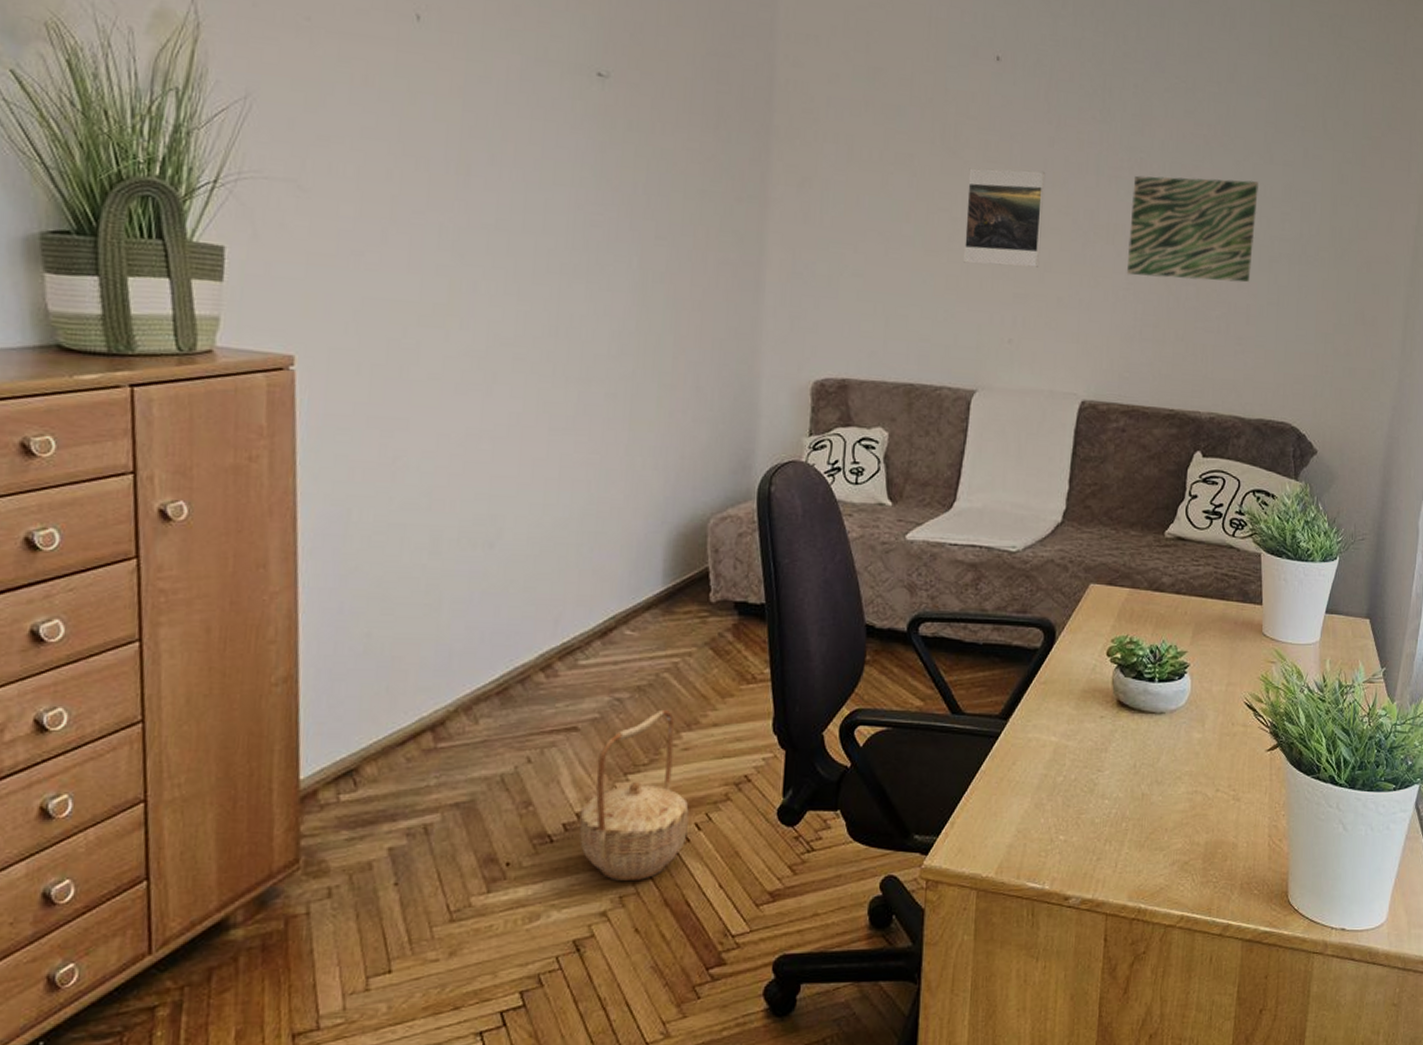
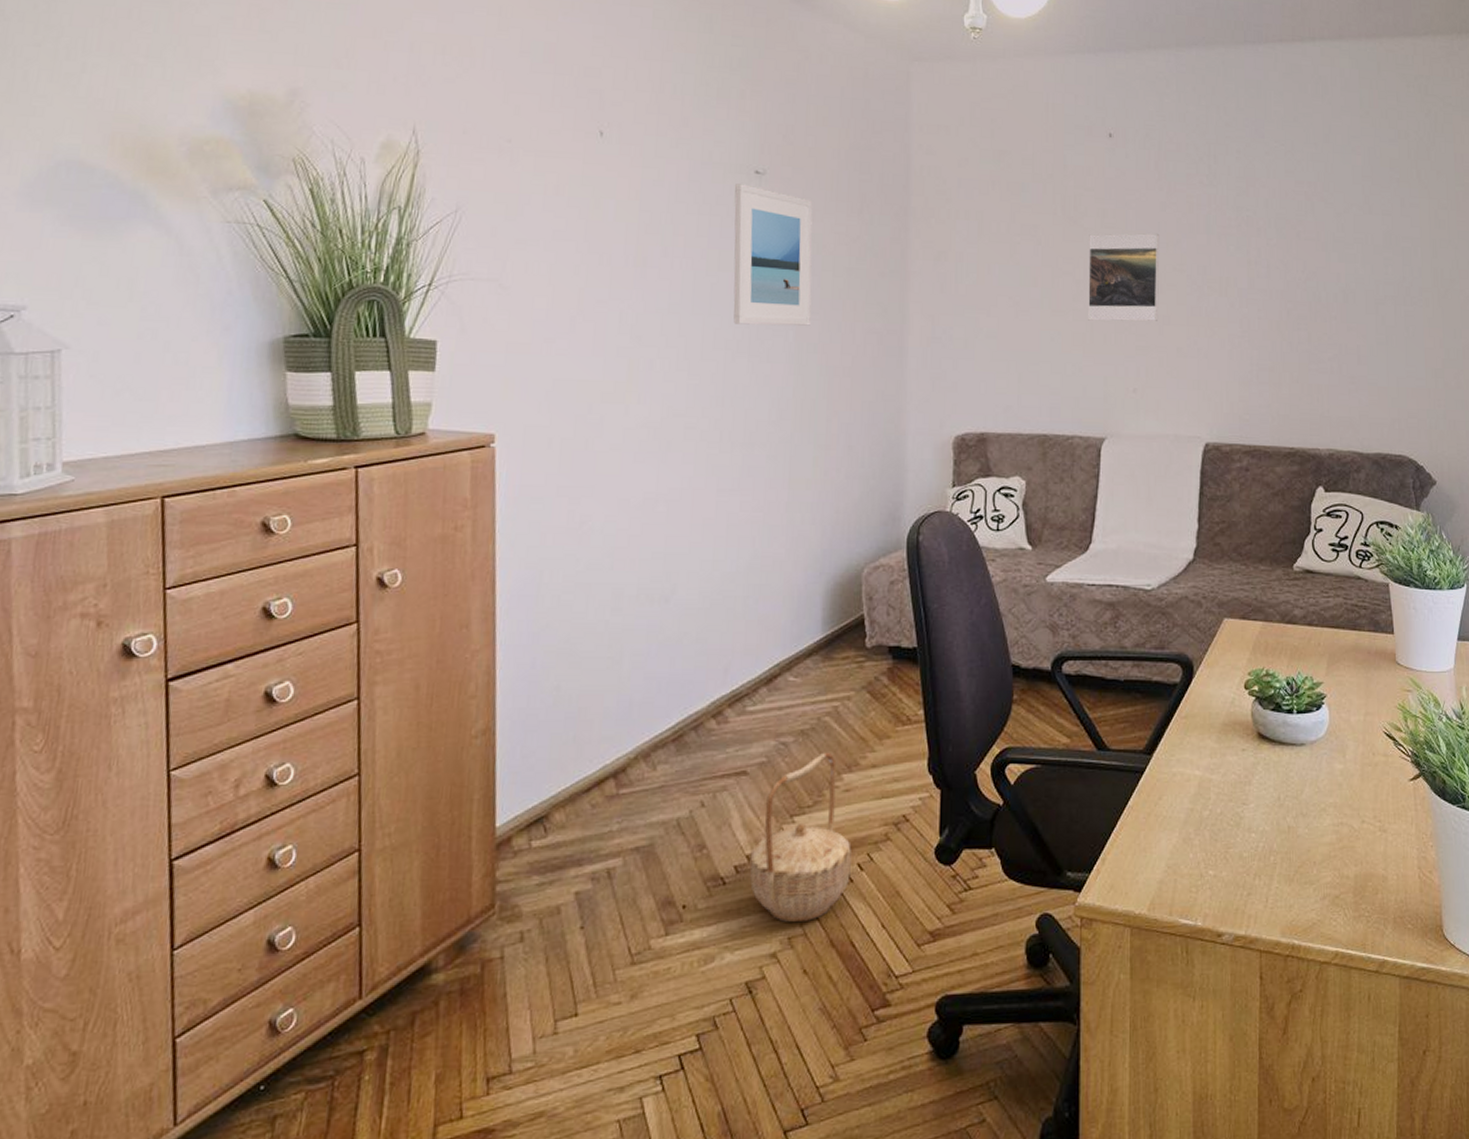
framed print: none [570,86,663,252] -> present [733,184,813,326]
wall art: present [1126,175,1258,283] -> none [1240,230,1360,325]

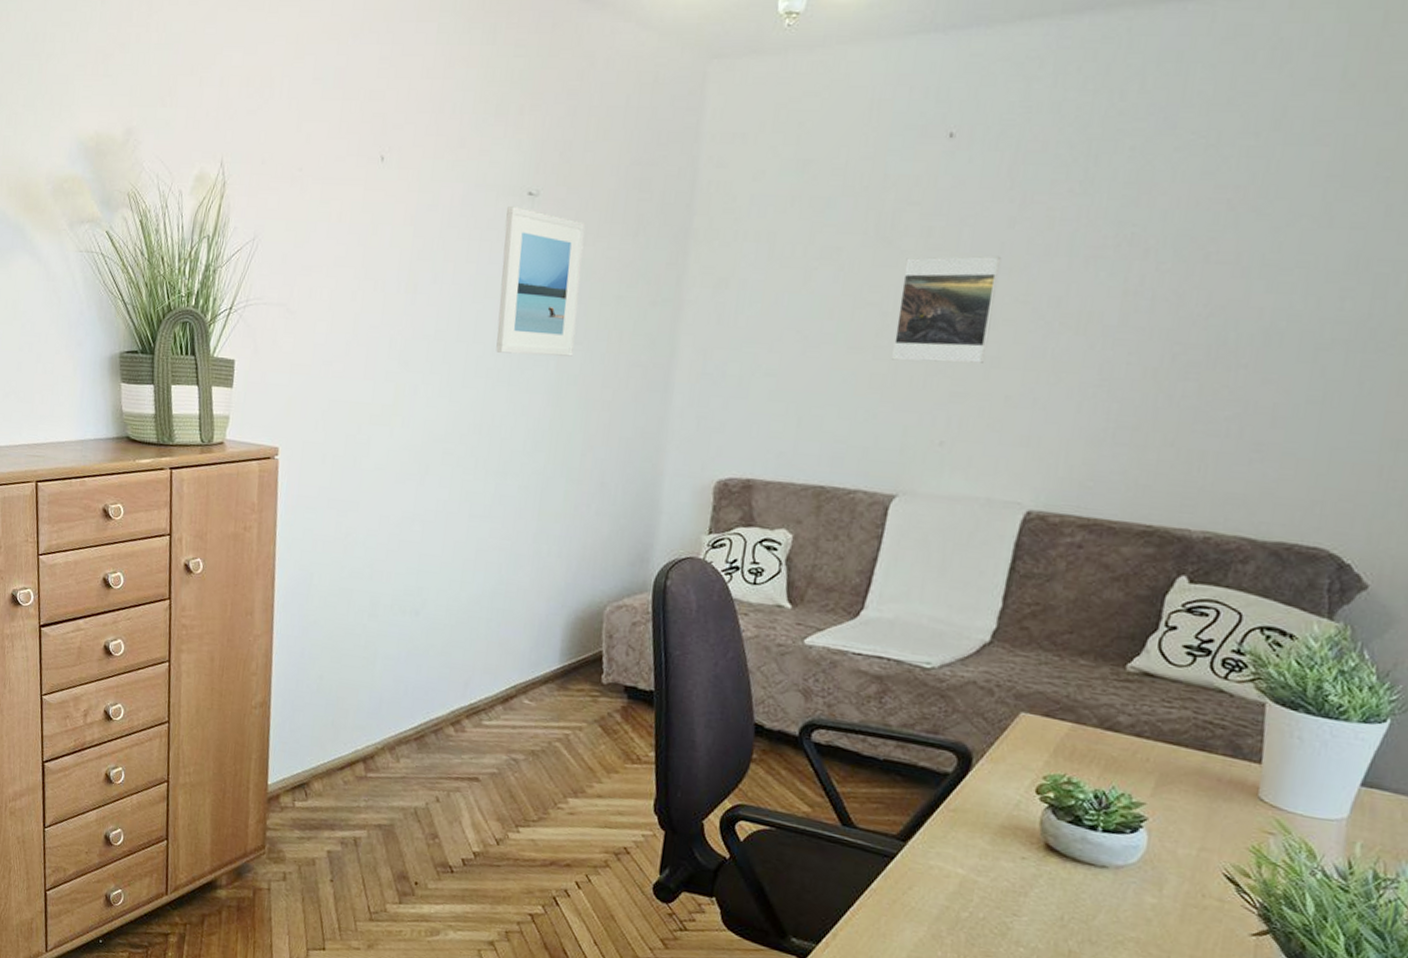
basket: present [750,752,851,923] -> none [475,775,571,922]

